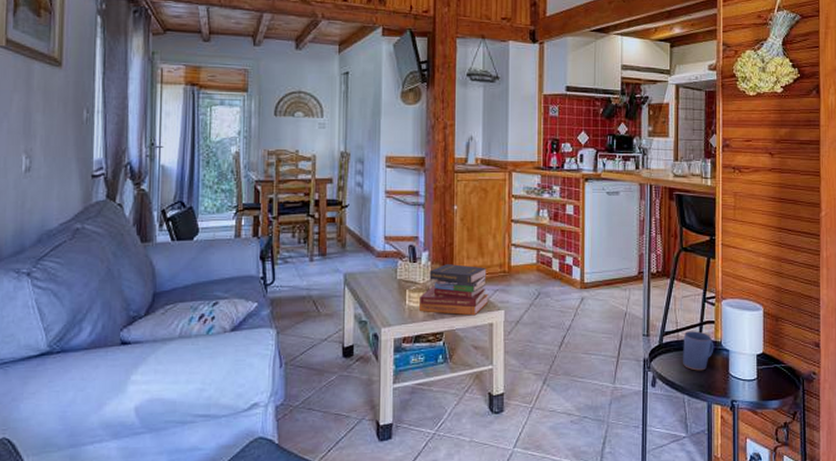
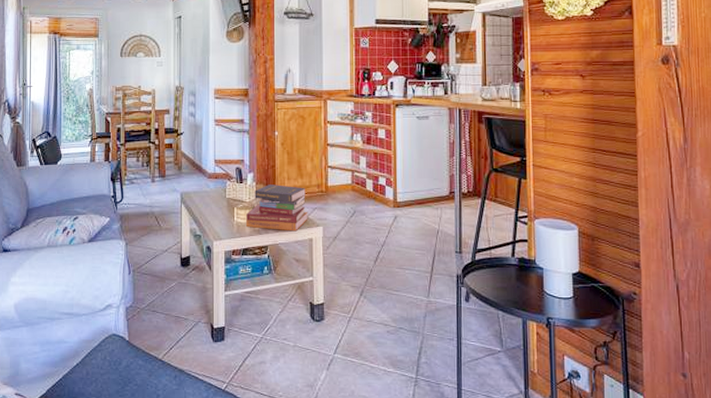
mug: present [683,331,714,371] -> none [496,249,528,288]

